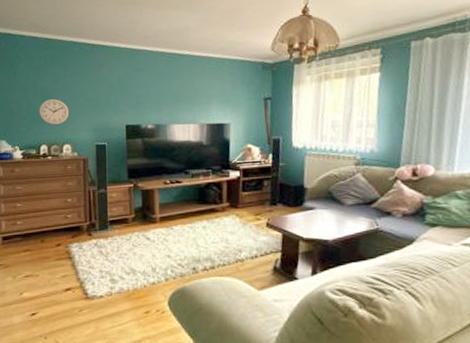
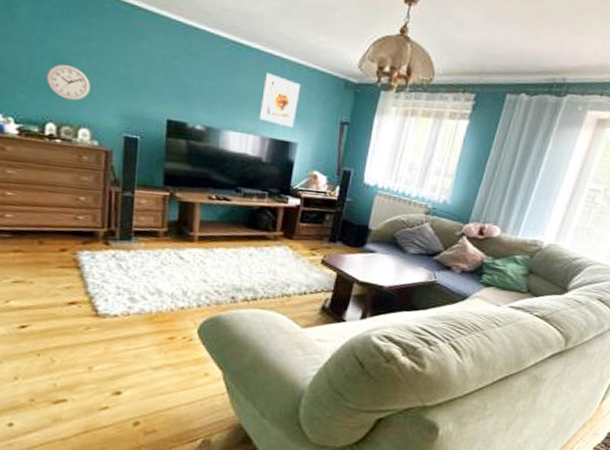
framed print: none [195,71,227,112] -> present [258,73,301,128]

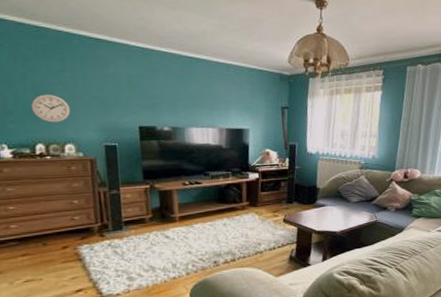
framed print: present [258,73,301,128] -> none [214,77,245,118]

